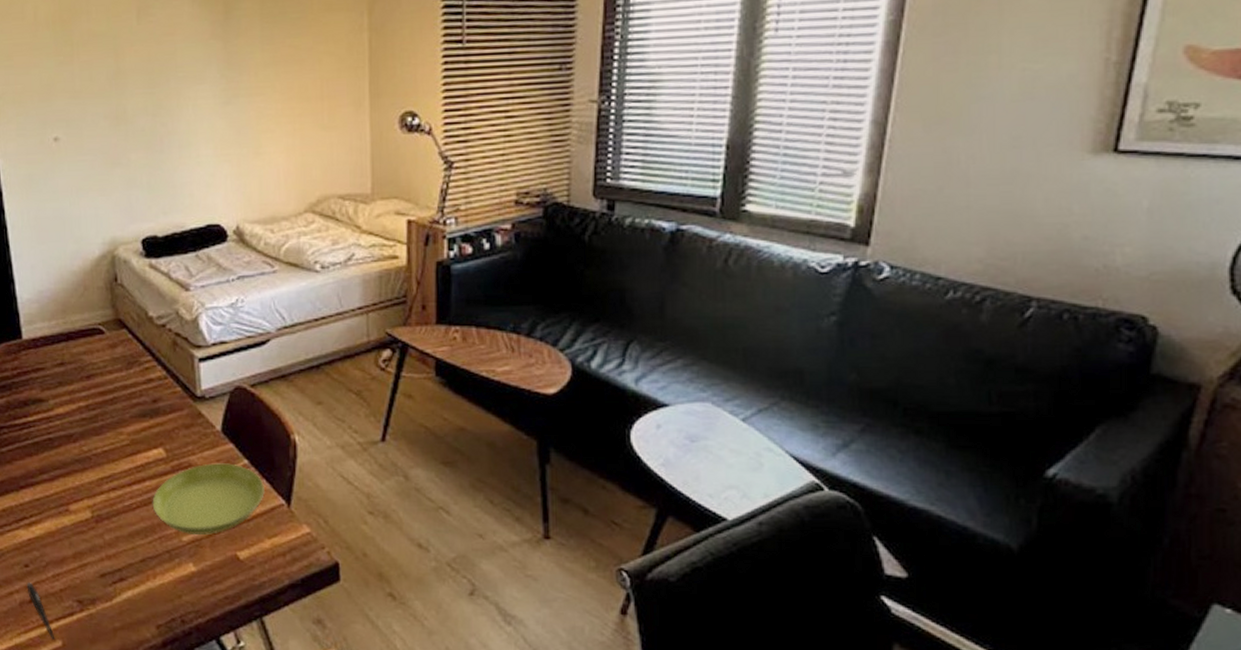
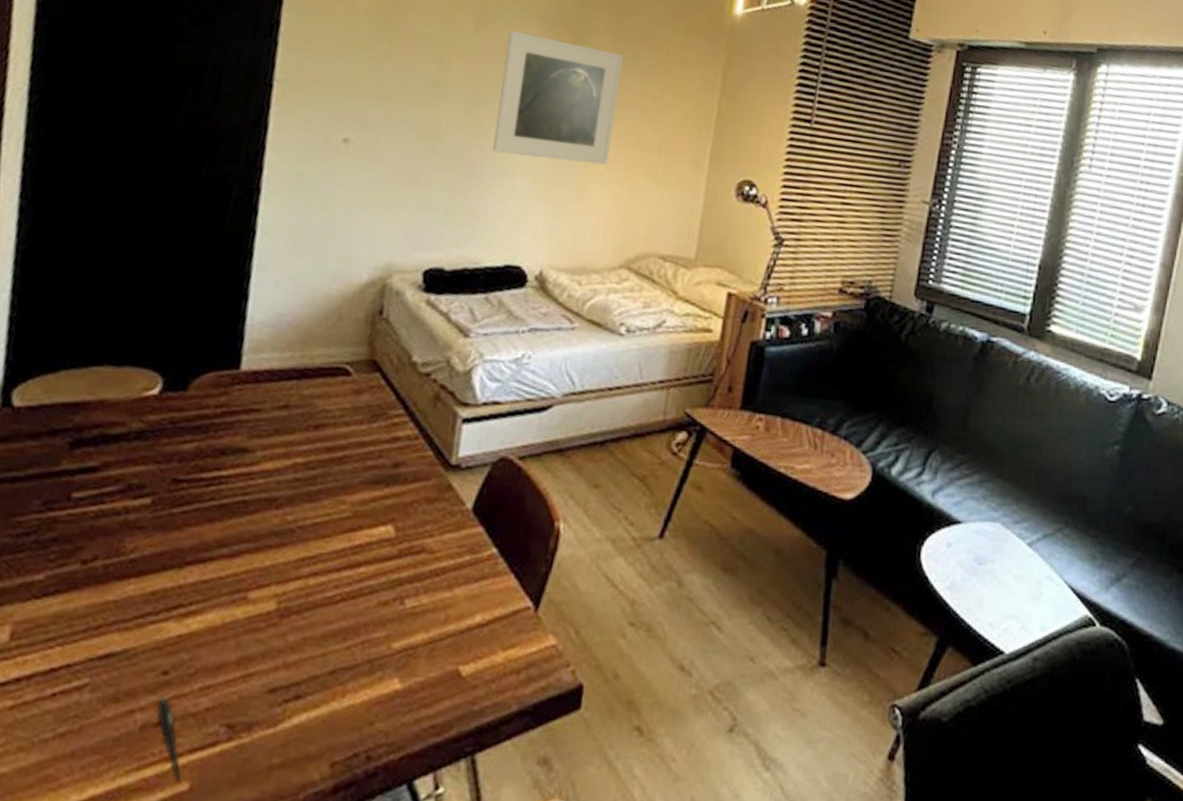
saucer: present [152,463,266,536] -> none [362,549,512,643]
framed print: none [167,11,276,127] -> present [492,30,624,166]

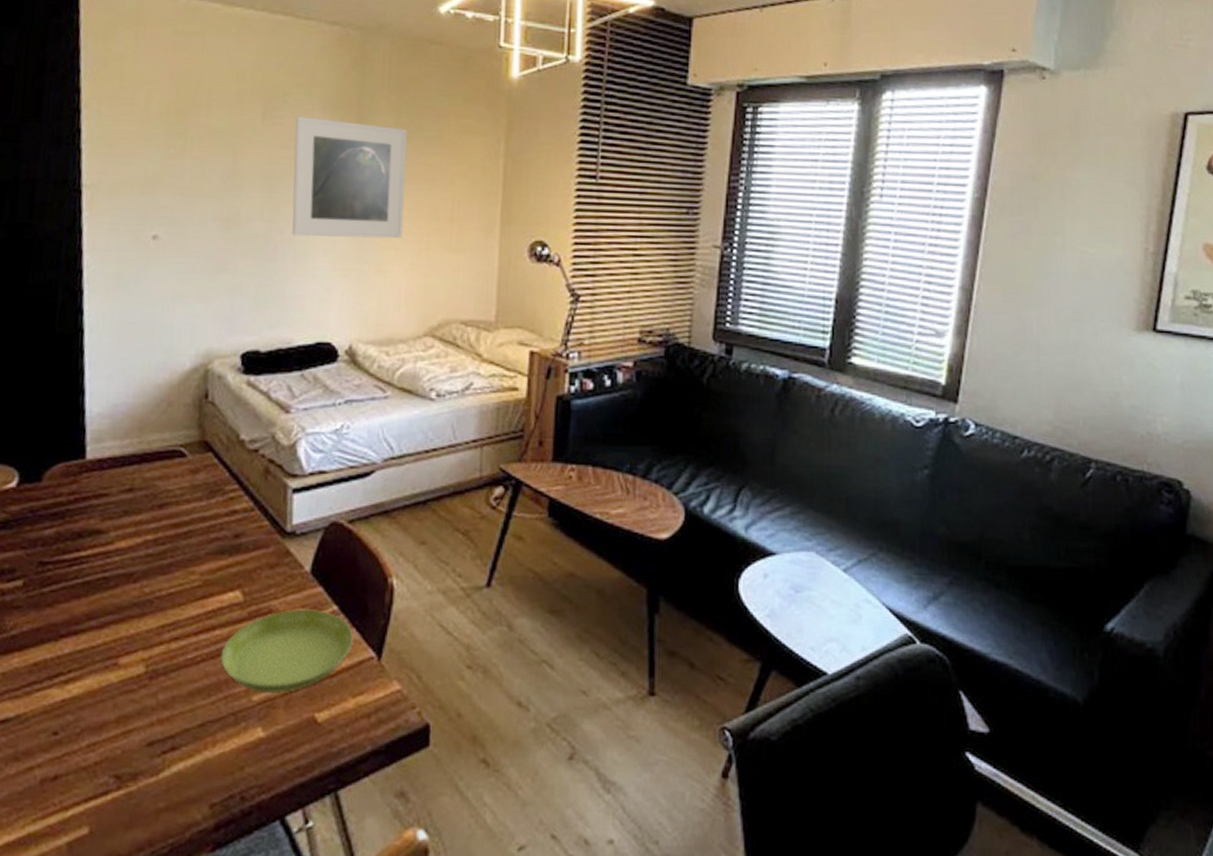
pen: present [157,695,181,781] -> none [52,753,81,826]
saucer: none [362,549,512,643] -> present [220,609,355,694]

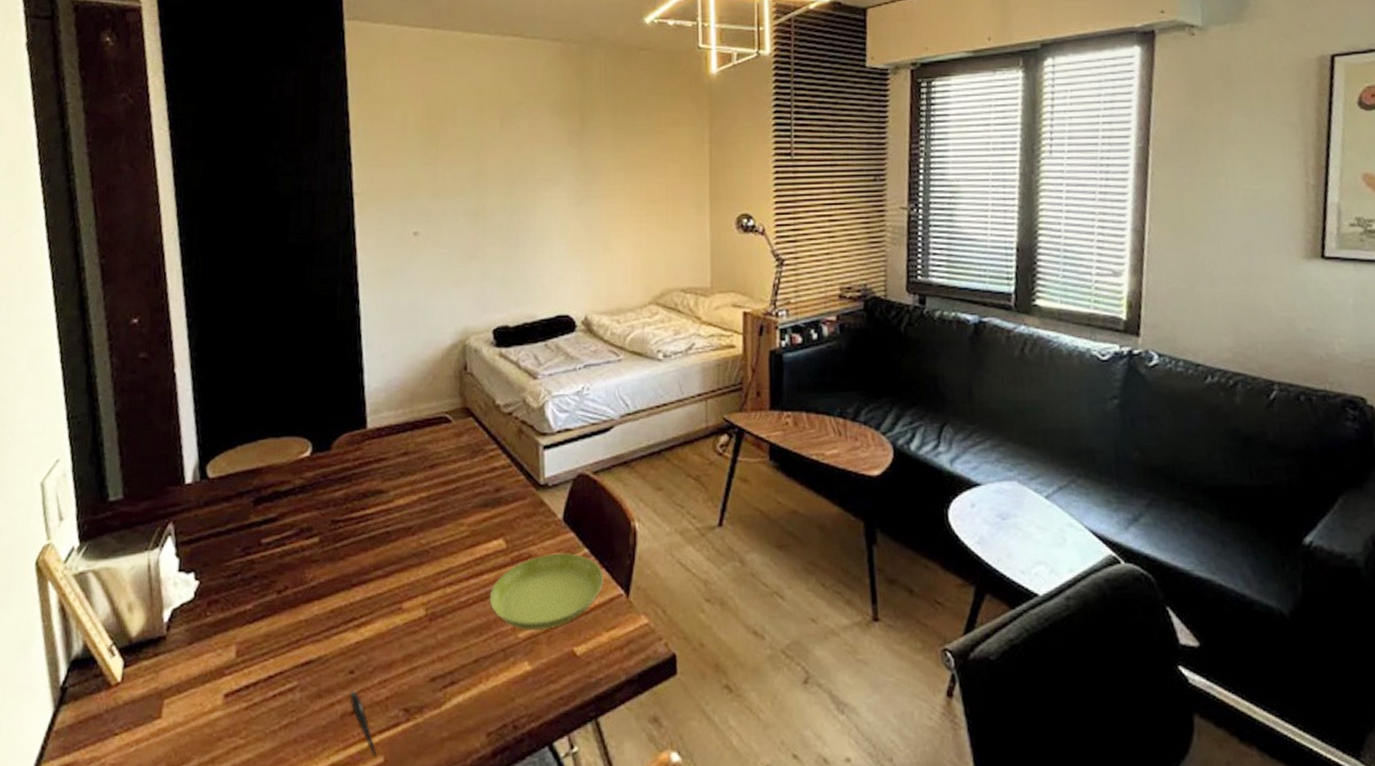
pen: none [52,753,81,826] -> present [350,690,377,756]
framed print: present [292,115,407,239] -> none [528,120,625,224]

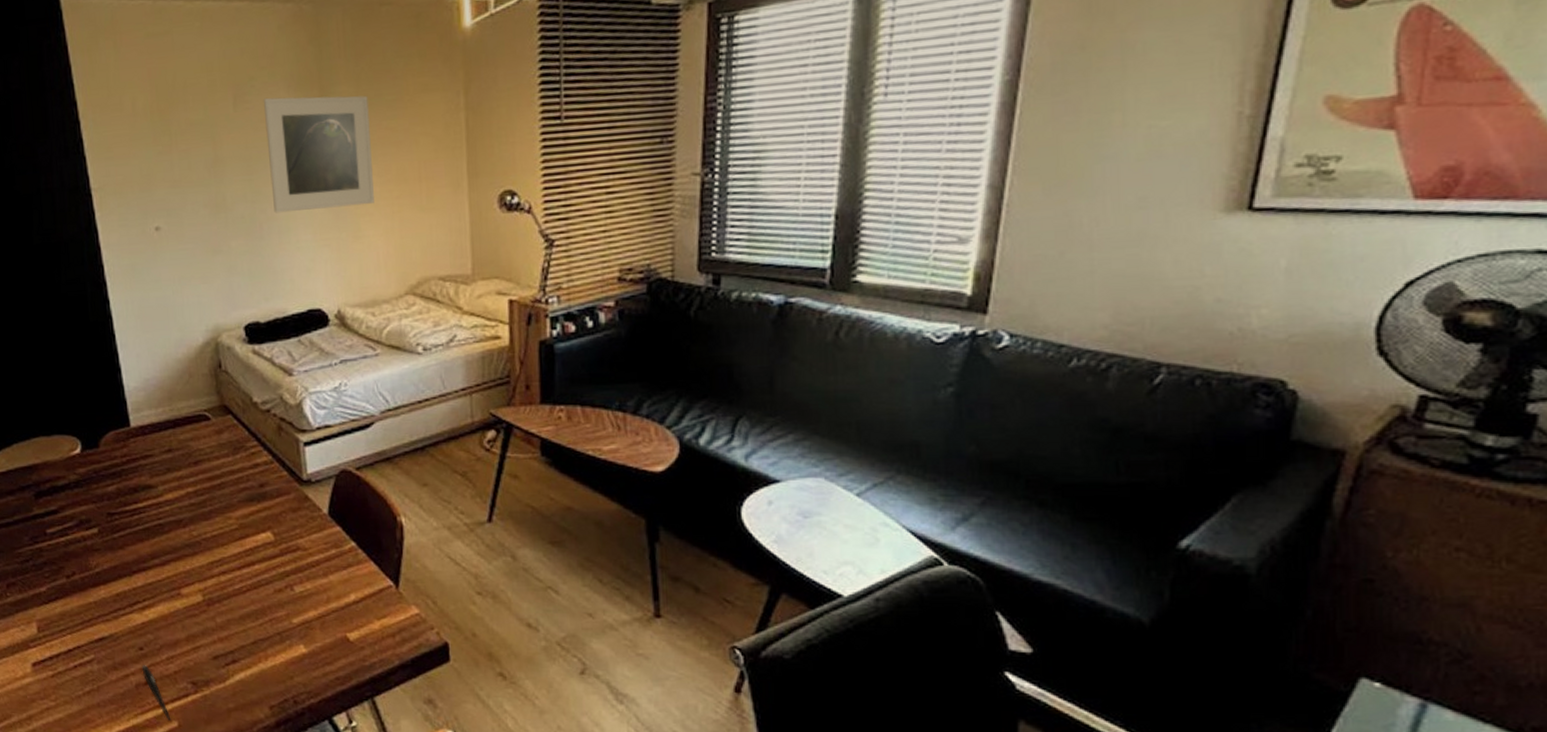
saucer: present [489,553,605,631] -> none [262,546,374,618]
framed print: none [528,120,625,224] -> present [263,95,374,213]

